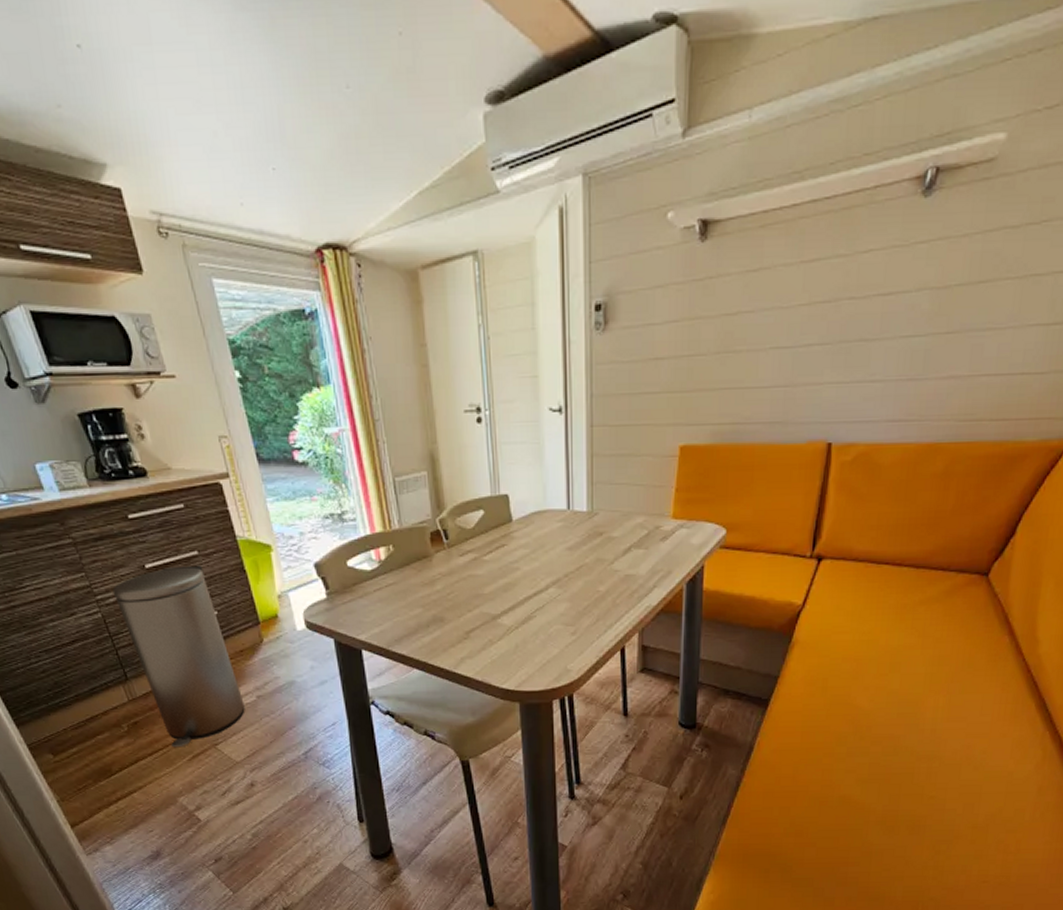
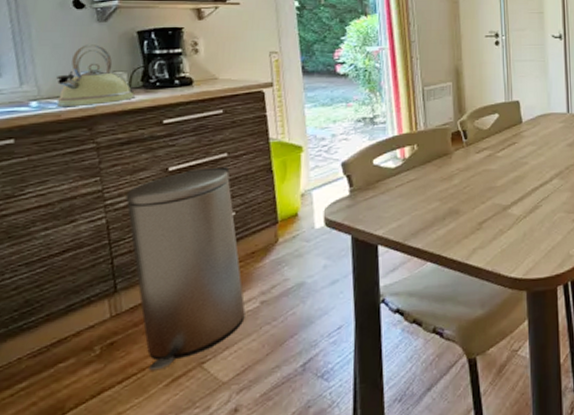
kettle: none [15,430,96,501] -> present [56,44,136,108]

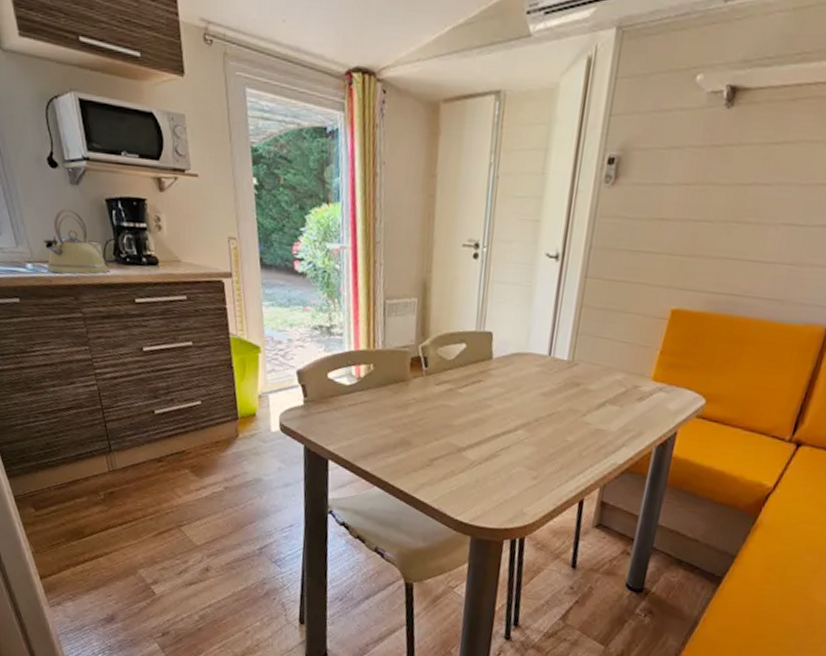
pedal bin: present [125,167,246,371] -> none [111,353,212,523]

